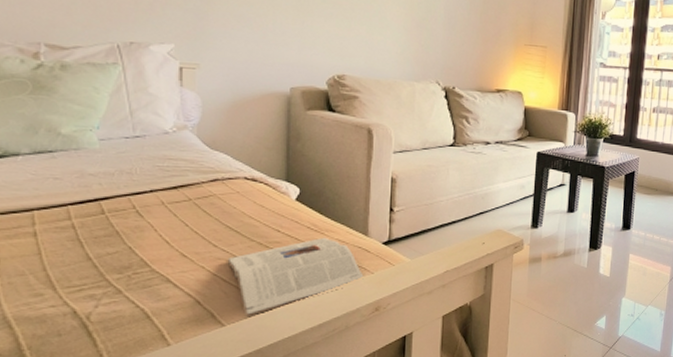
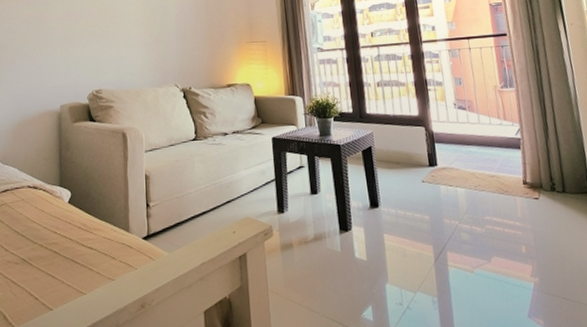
magazine: present [227,237,364,316] -> none [16,236,129,317]

